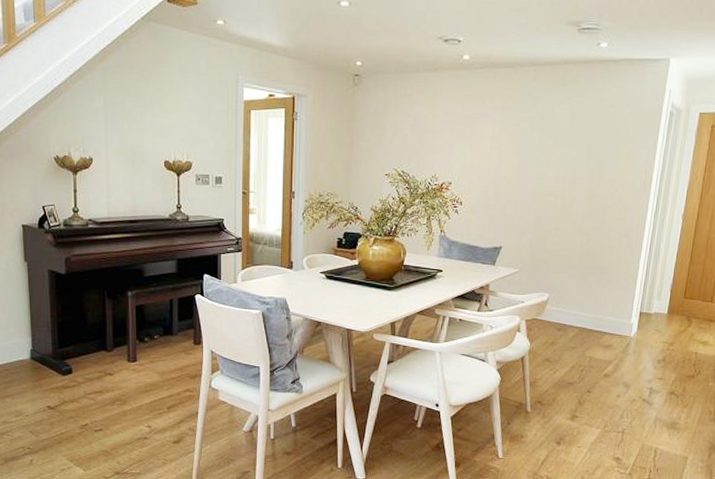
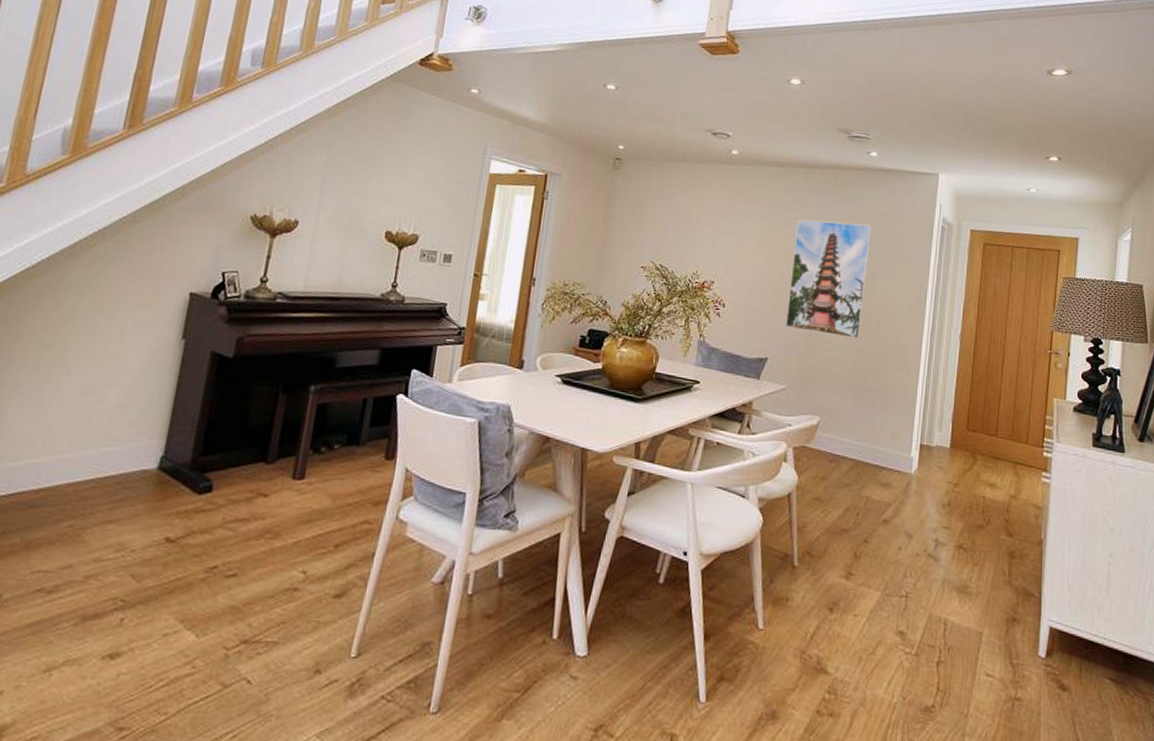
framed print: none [517,116,600,224] -> present [785,219,871,339]

